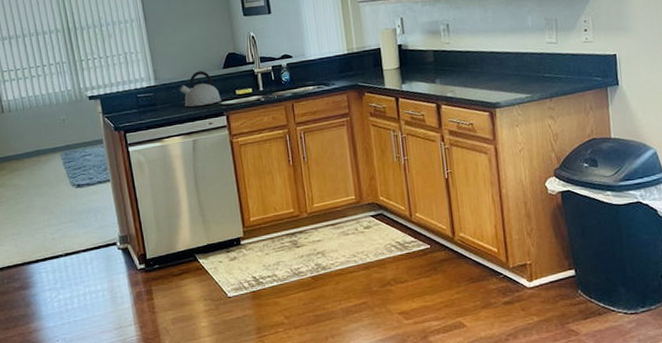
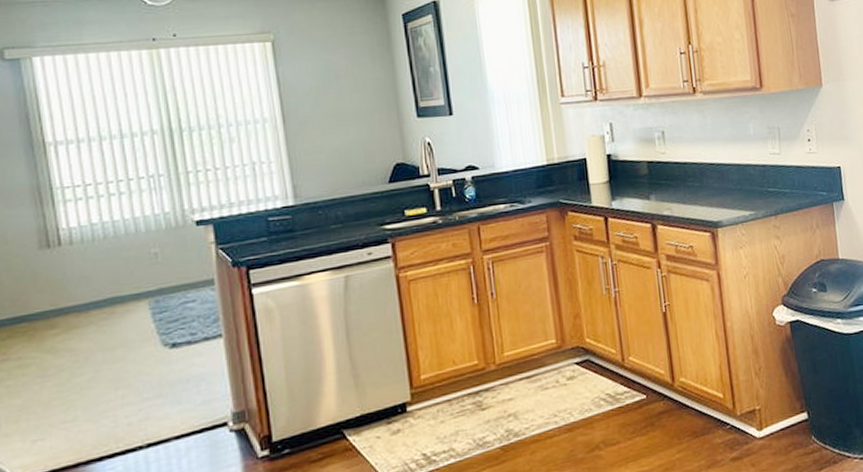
kettle: present [179,70,221,107] -> none [328,185,385,233]

